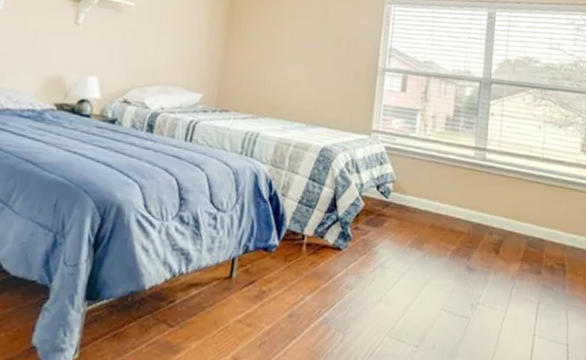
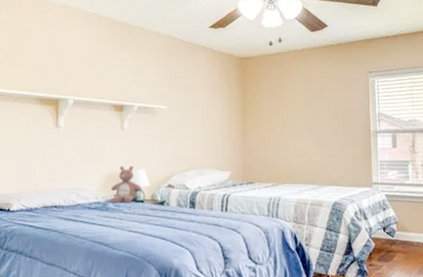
stuffed animal: none [49,68,90,116] -> present [110,165,142,204]

